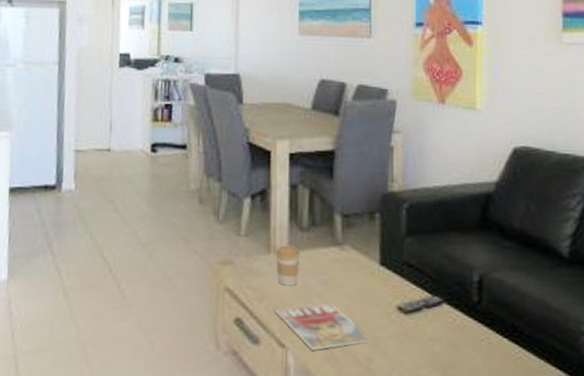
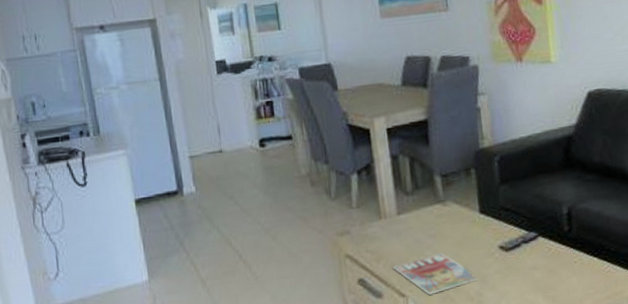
coffee cup: present [276,245,300,286] -> none [386,209,409,245]

